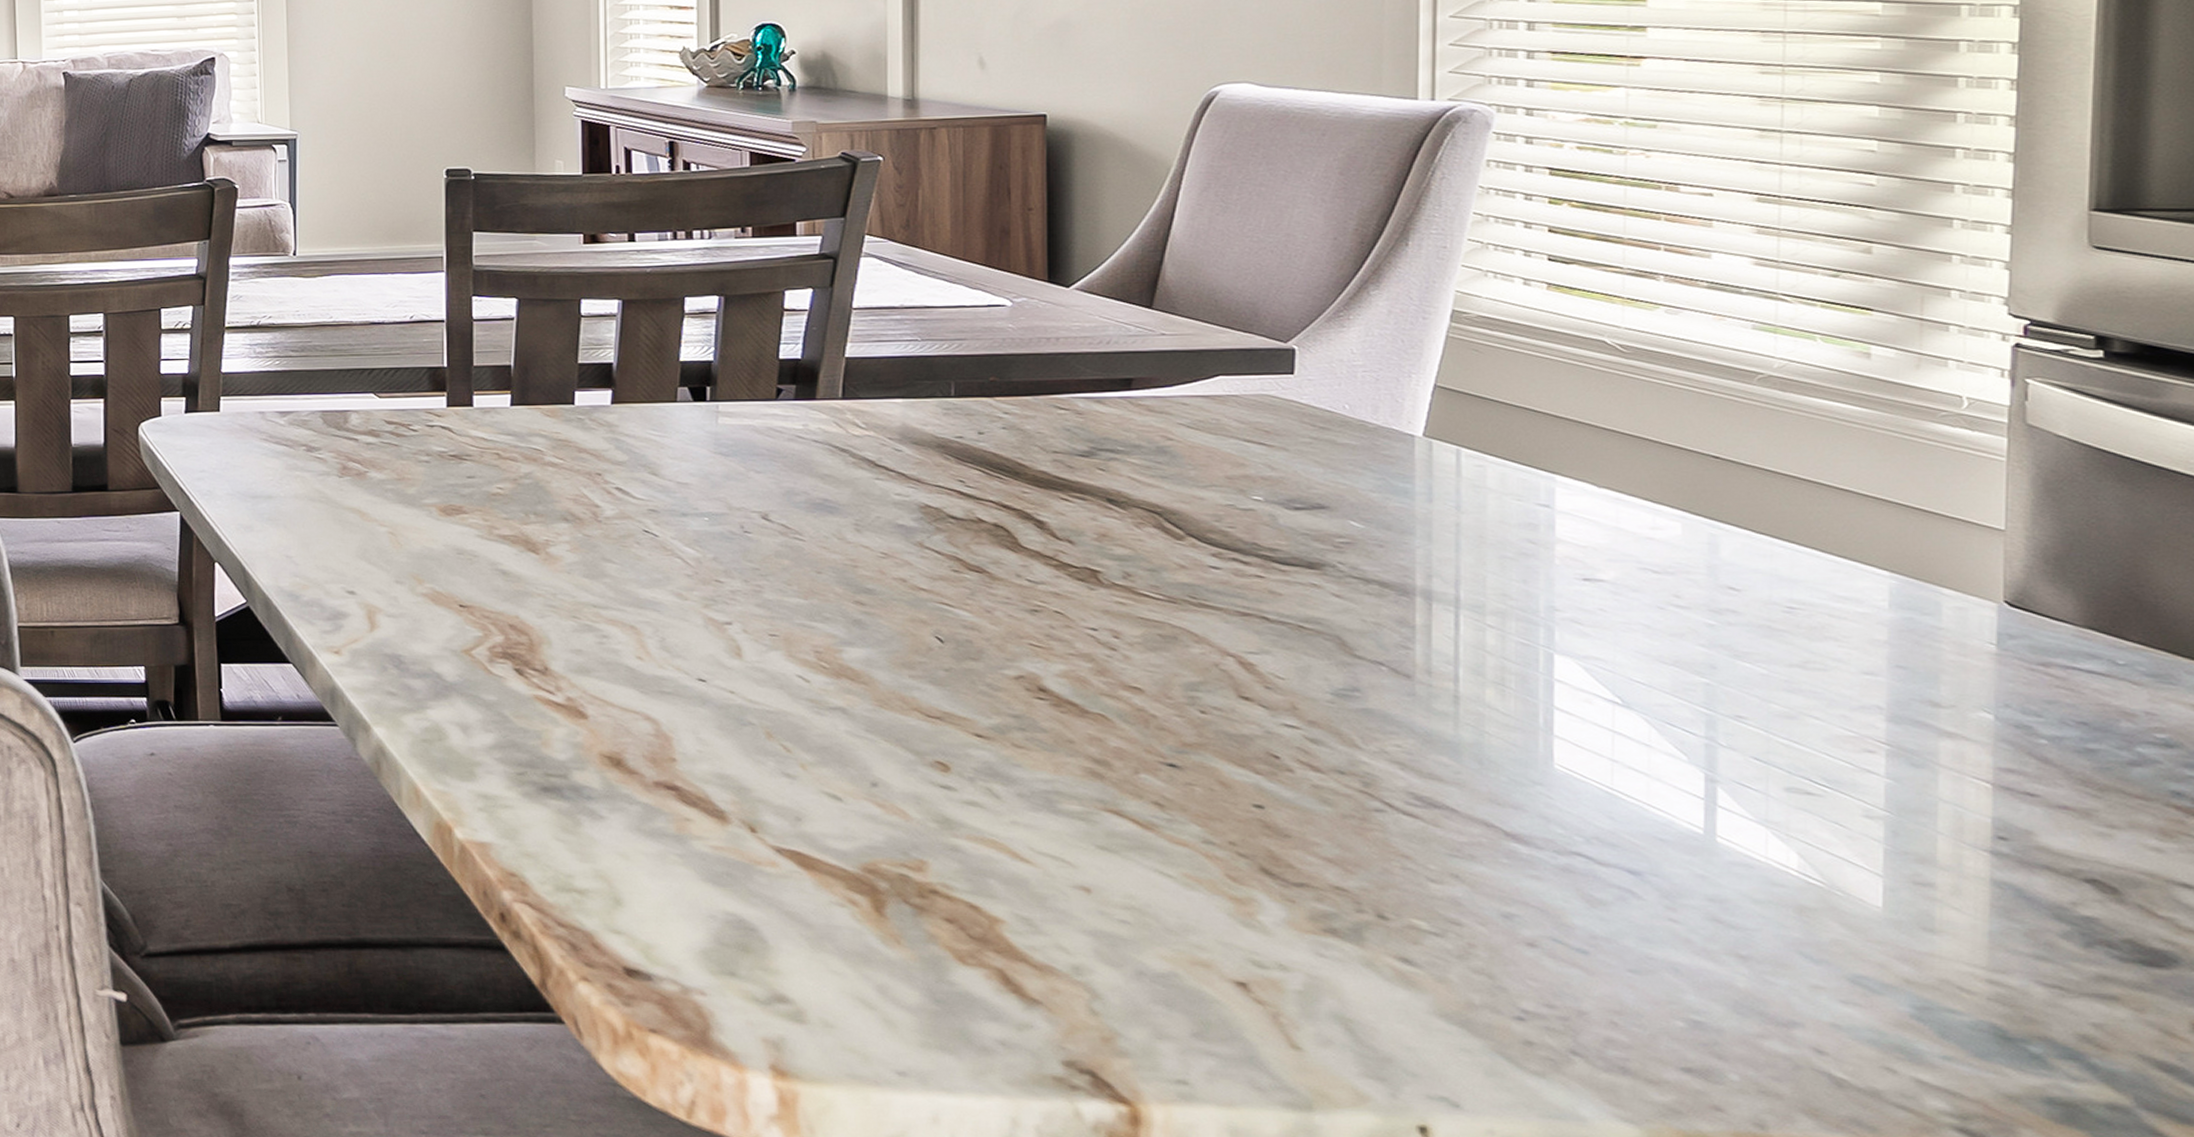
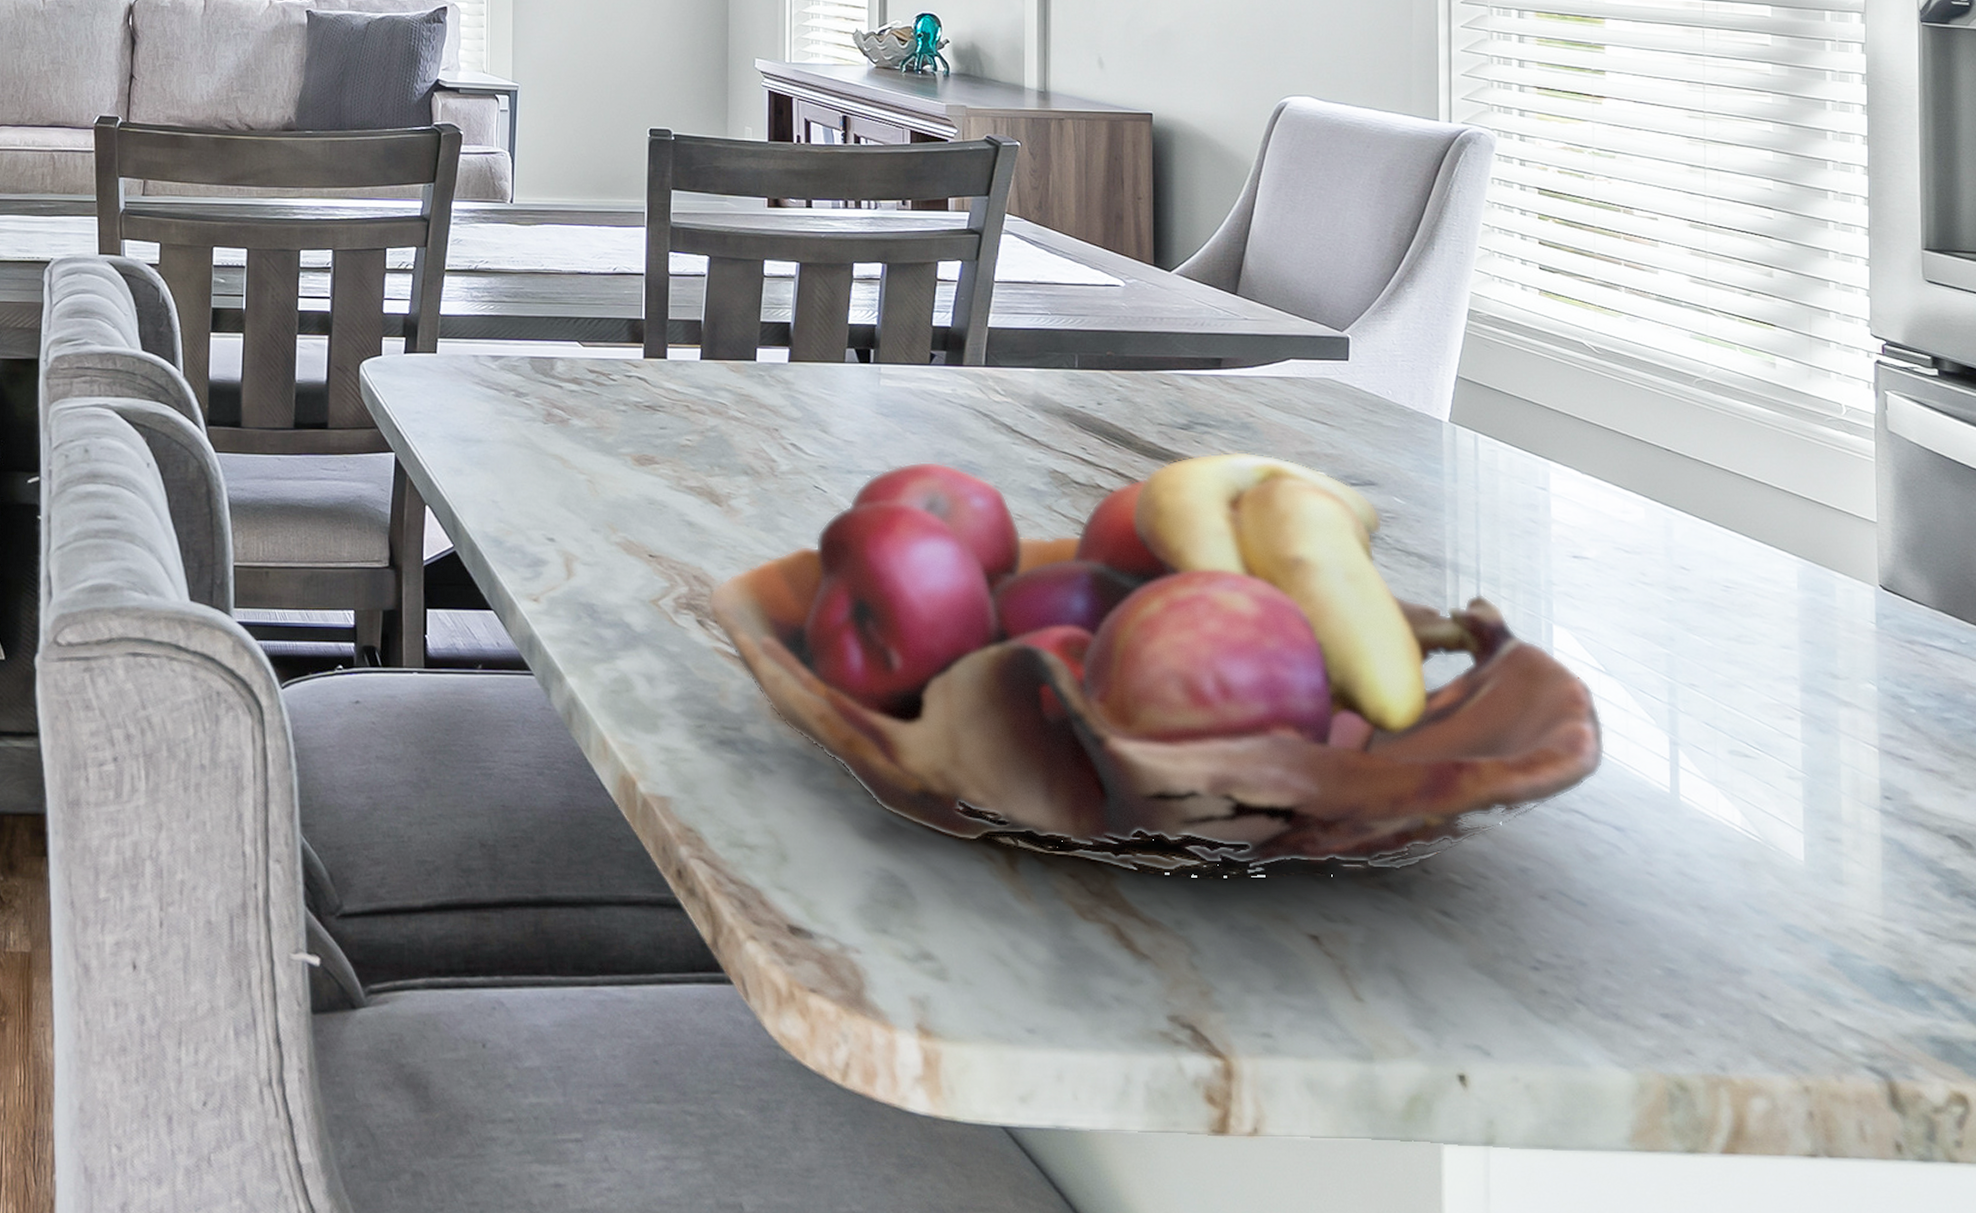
fruit basket: none [526,477,1620,926] -> present [707,451,1606,880]

